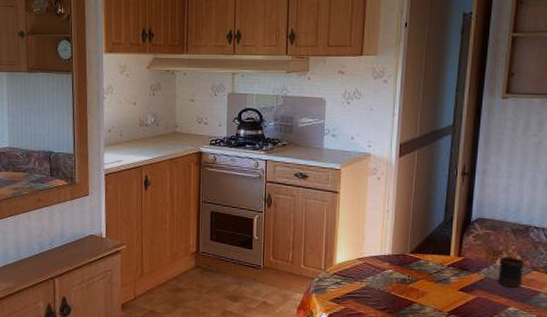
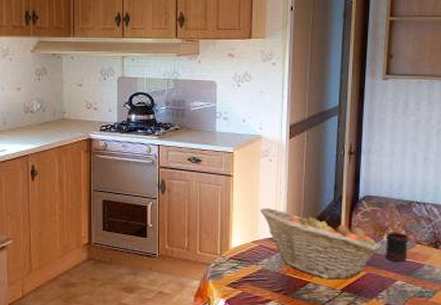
fruit basket: none [365,225,493,302] -> present [259,207,381,280]

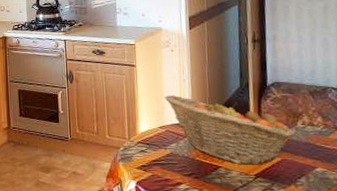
mug: present [386,232,409,262] -> none [300,118,327,148]

